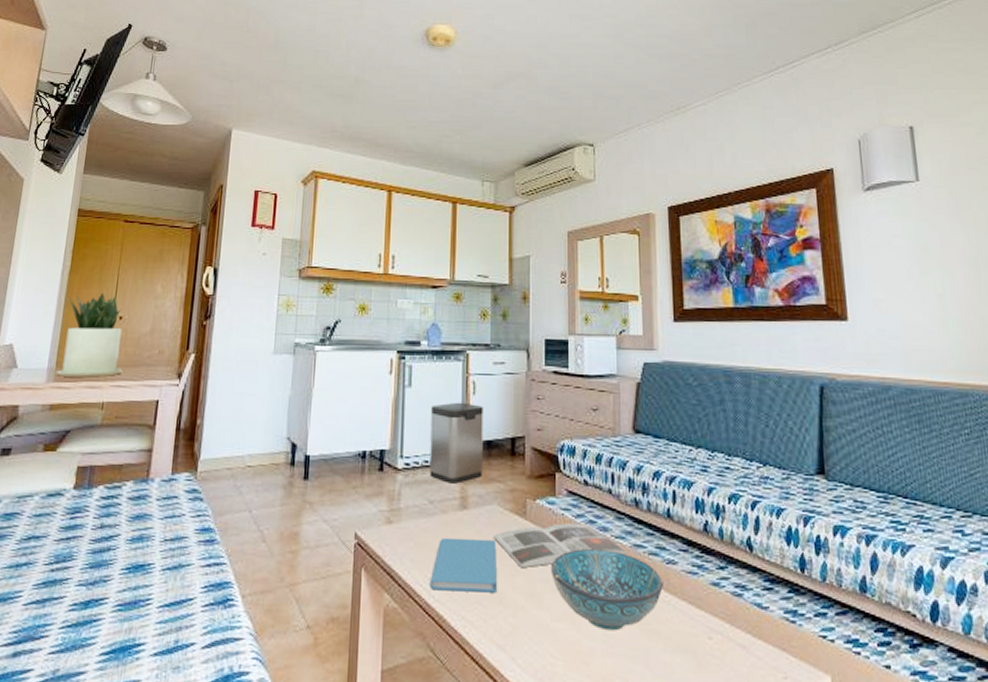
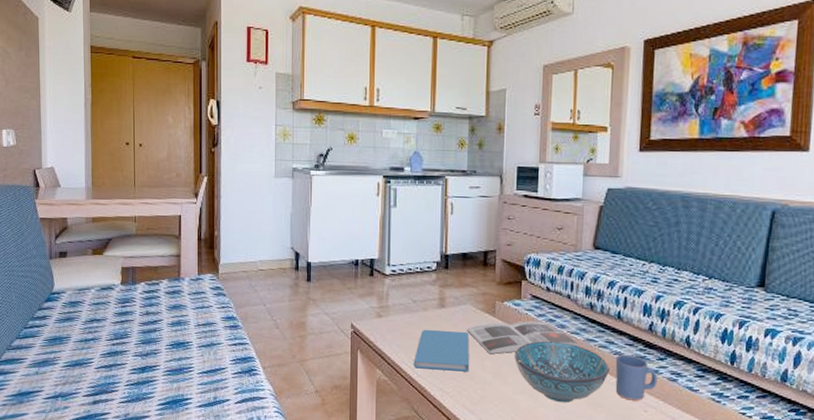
planter: present [56,293,123,378] -> none [93,123,148,196]
pedal bin: present [429,402,483,484] -> none [413,220,460,288]
mug: none [669,563,720,625] -> present [615,354,658,401]

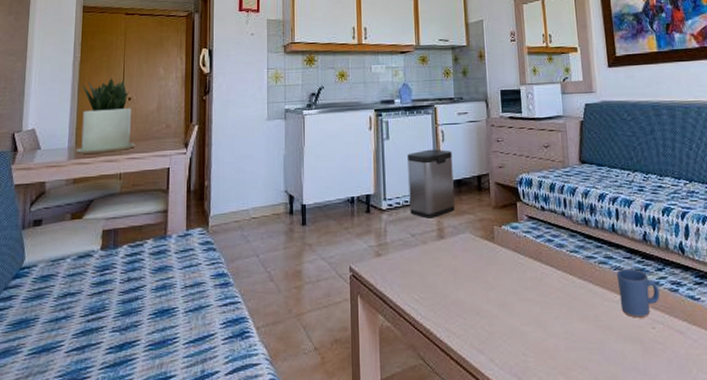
planter: none [93,123,148,196] -> present [76,78,136,155]
pedal bin: none [413,220,460,288] -> present [407,149,455,219]
book: present [413,329,470,372] -> none [416,262,473,309]
magazine: present [467,321,582,355] -> none [468,243,582,284]
decorative bowl: present [514,341,609,403] -> none [517,262,613,330]

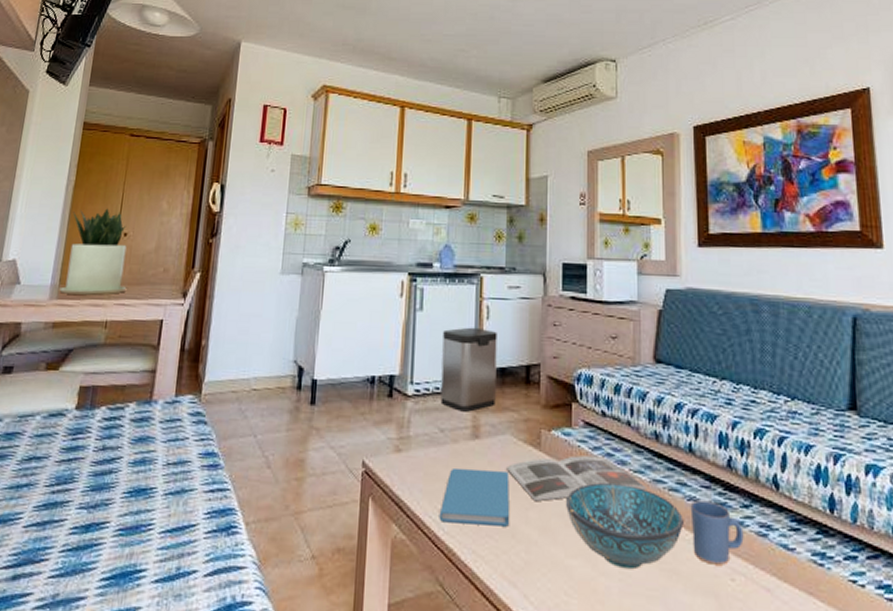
book: none [416,262,473,309] -> present [439,467,510,527]
magazine: none [468,243,582,284] -> present [507,455,648,502]
decorative bowl: none [517,262,613,330] -> present [565,482,684,570]

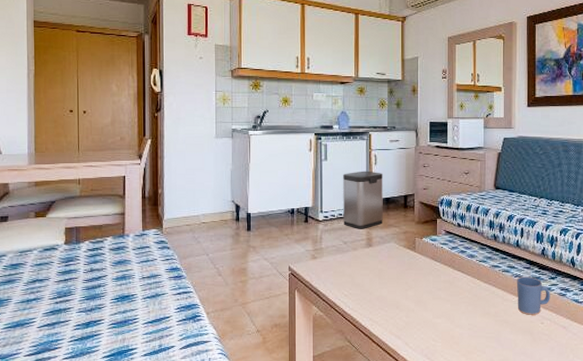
planter: present [59,208,127,296] -> none [36,92,92,161]
book: present [439,467,510,527] -> none [346,266,394,302]
magazine: present [507,455,648,502] -> none [392,253,488,285]
decorative bowl: present [565,482,684,570] -> none [432,269,512,322]

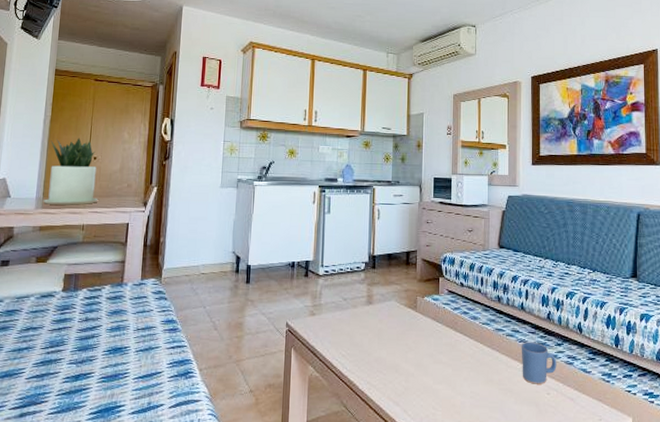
planter: none [36,92,92,161] -> present [43,138,99,206]
pedal bin: present [343,171,383,229] -> none [344,225,386,286]

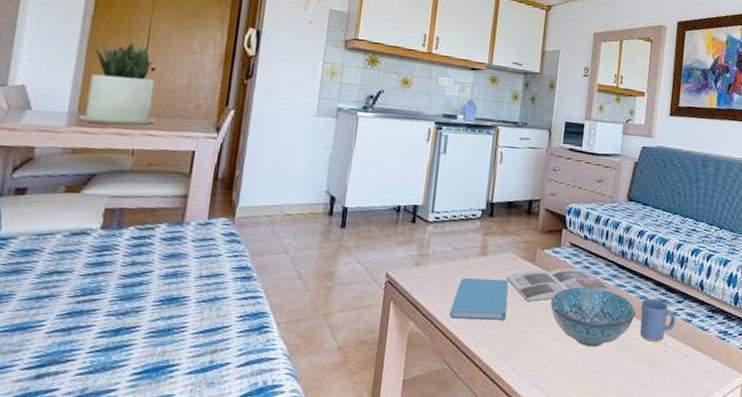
book: none [343,325,394,365] -> present [449,277,509,320]
magazine: none [392,314,492,347] -> present [507,268,613,302]
decorative bowl: none [433,332,516,390] -> present [550,287,636,347]

